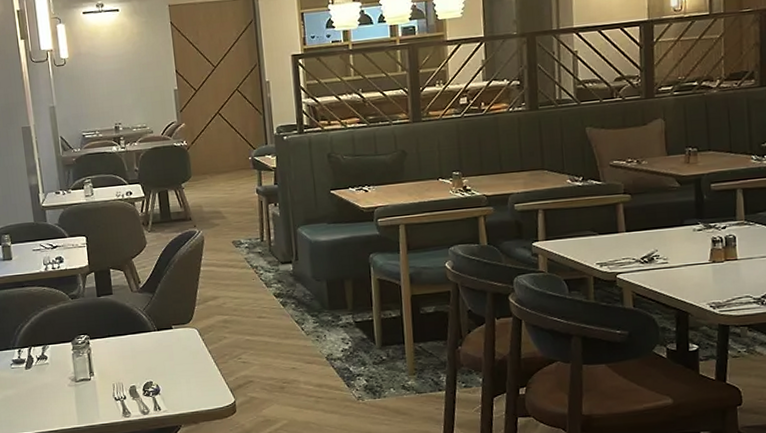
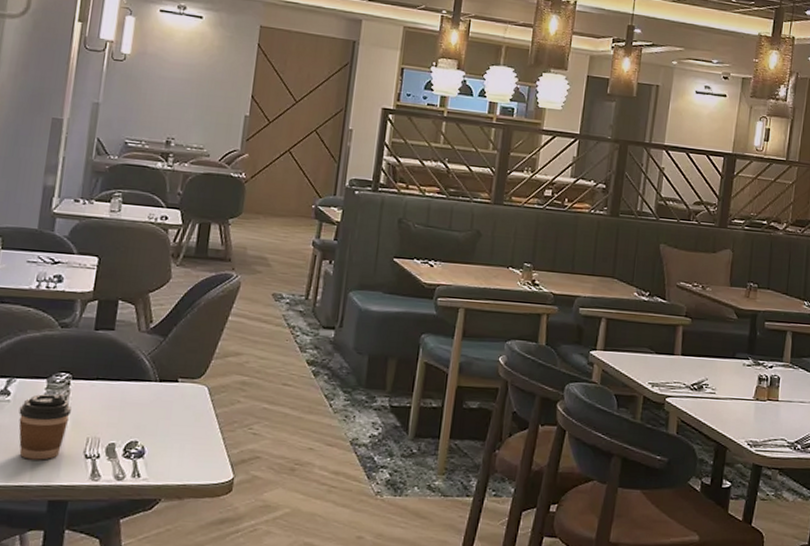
coffee cup: none [56,351,96,407] -> present [18,393,71,460]

